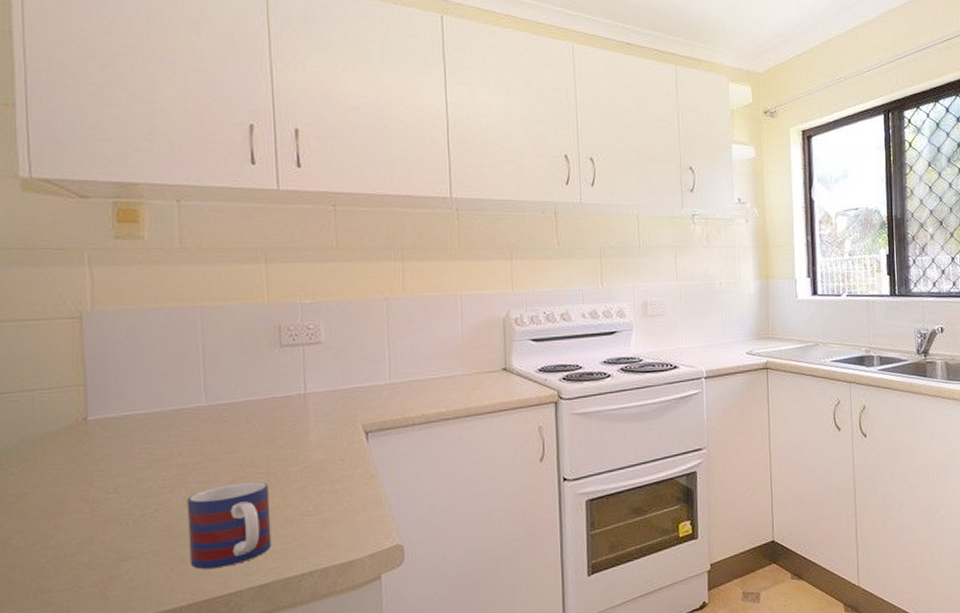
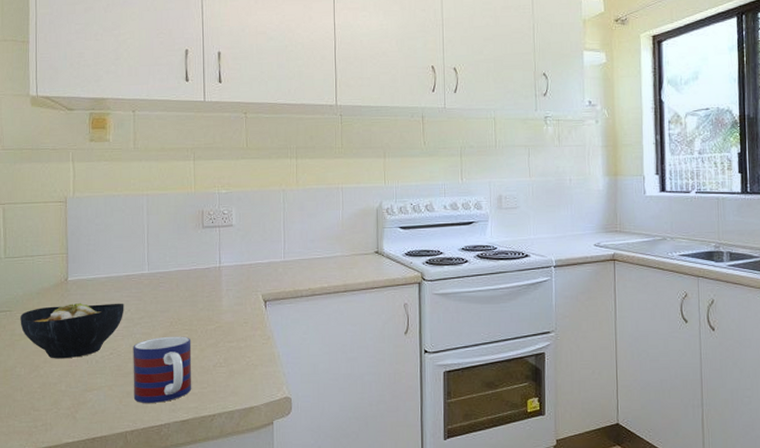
bowl: none [15,445,173,524] -> present [20,302,124,359]

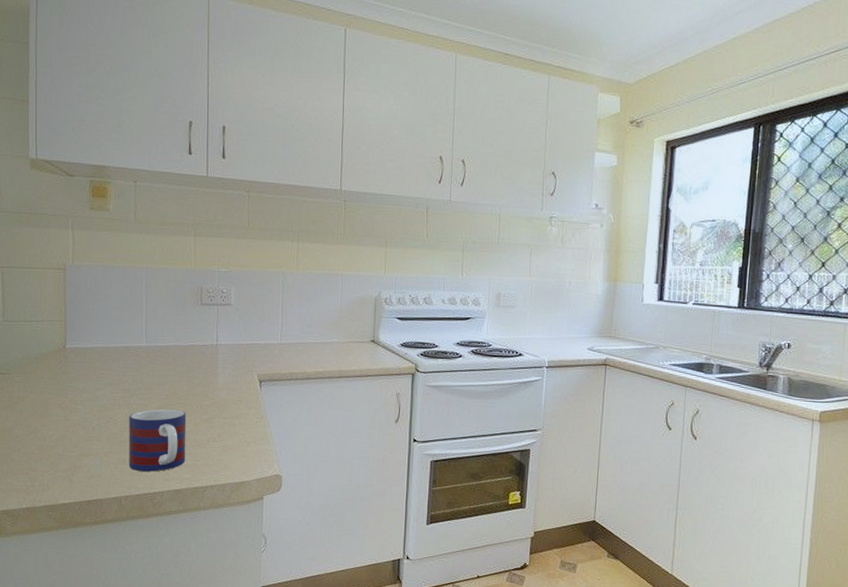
bowl: present [20,302,124,359] -> none [18,370,121,424]

